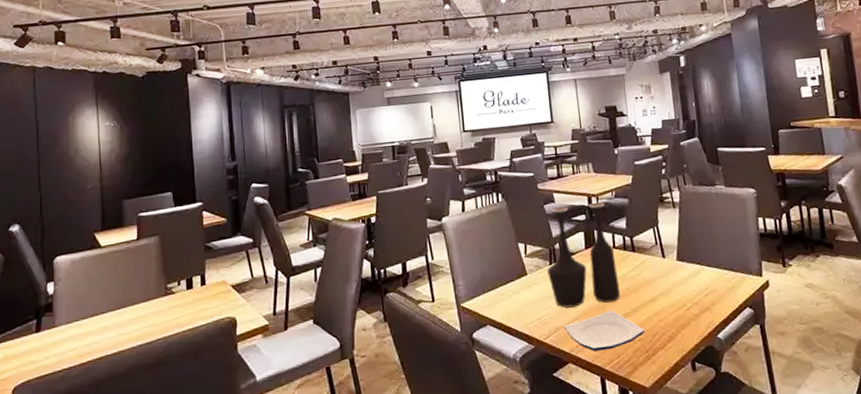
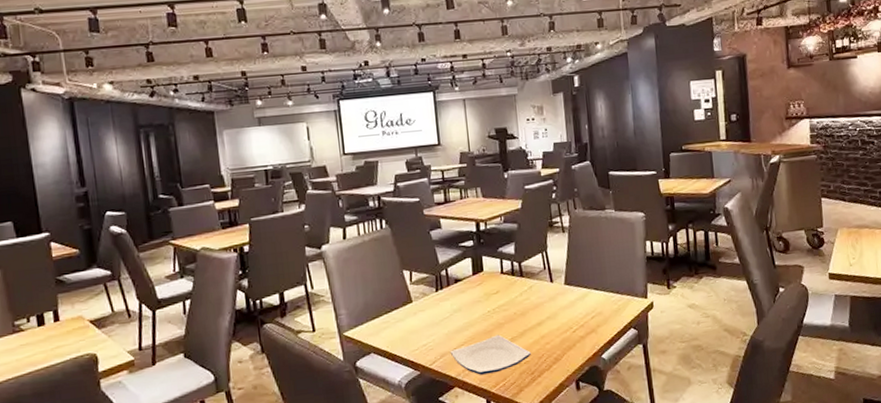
vase: present [547,202,621,308] -> none [433,227,508,334]

